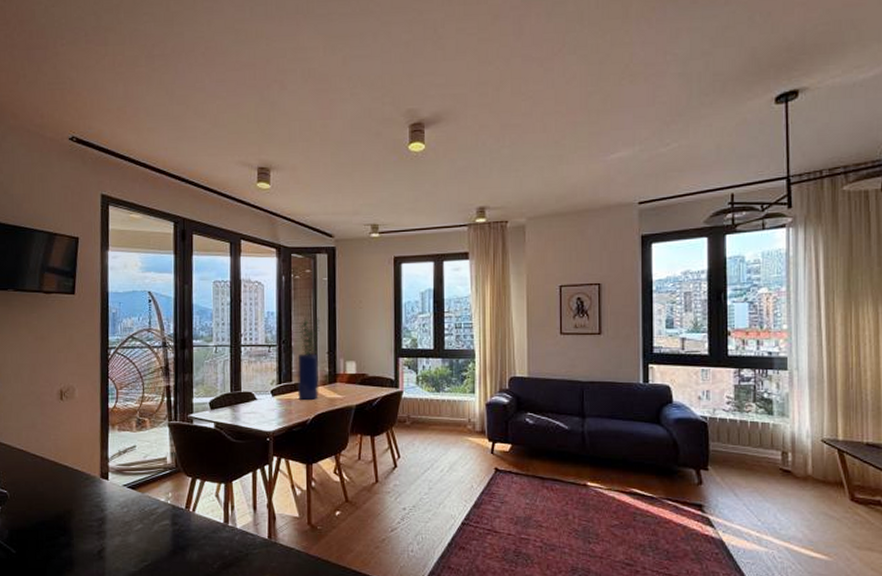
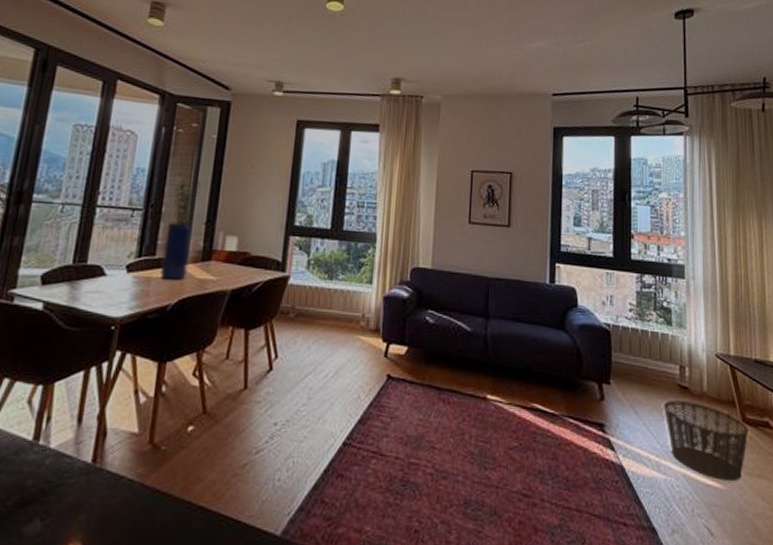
basket: none [764,482,859,553] -> present [663,399,749,480]

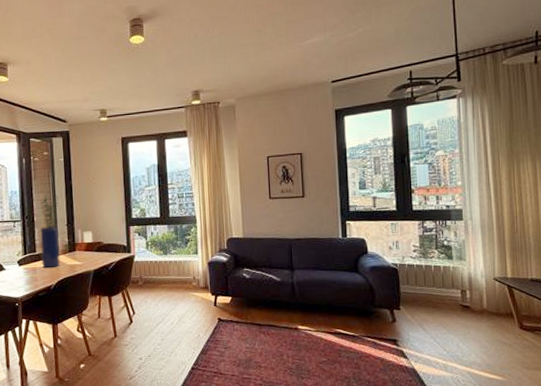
basket: present [663,399,749,480] -> none [447,316,527,374]

